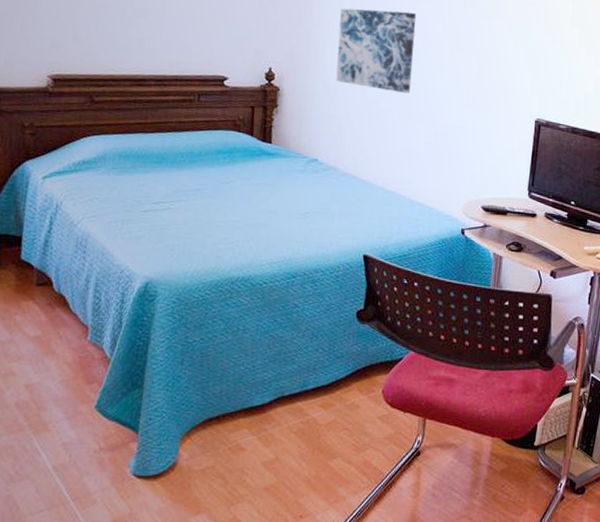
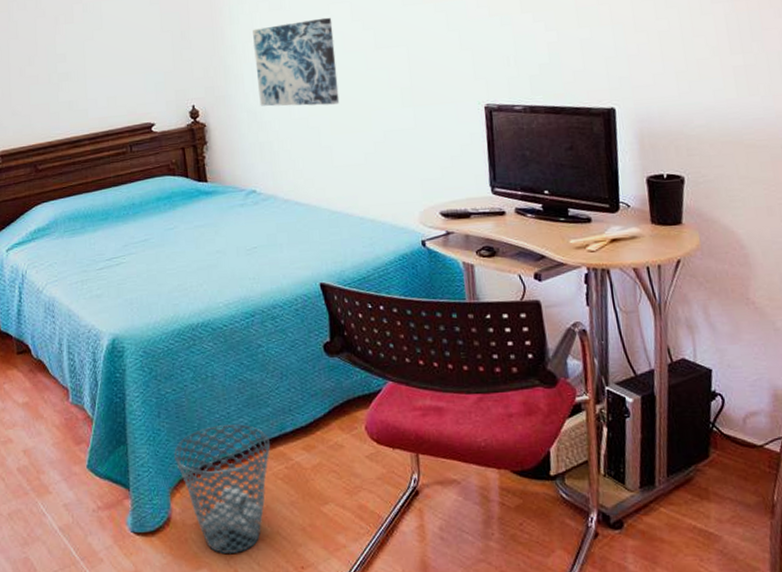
waste basket: none [191,377,290,500] -> present [174,424,270,553]

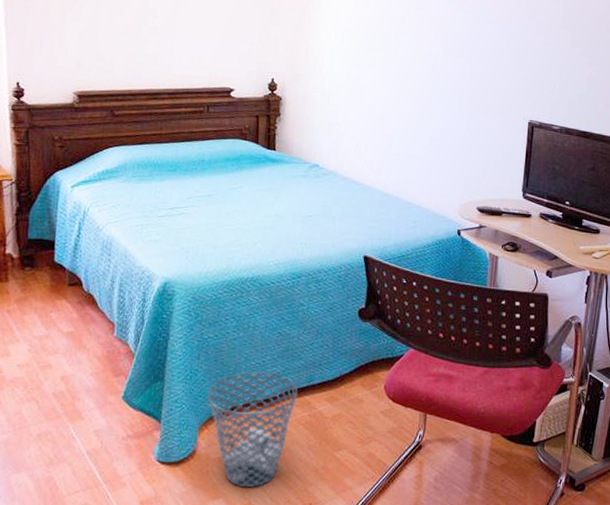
wall art: present [253,17,340,107] -> none [334,18,410,99]

